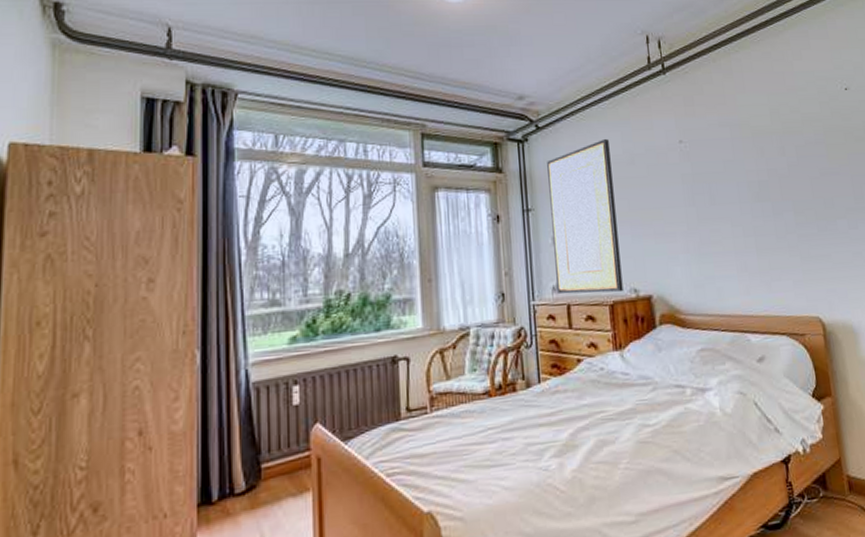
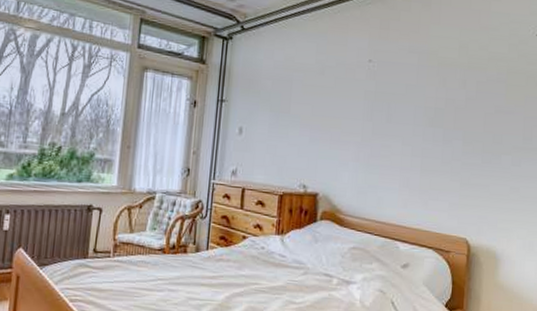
home mirror: present [547,138,623,295] -> none [236,47,305,186]

